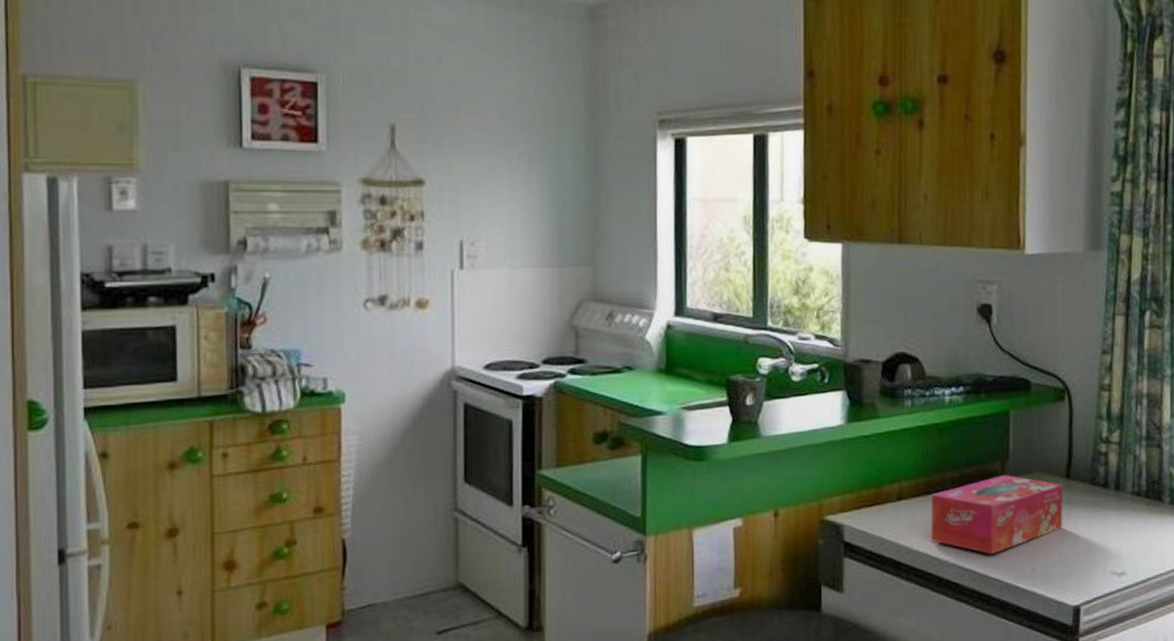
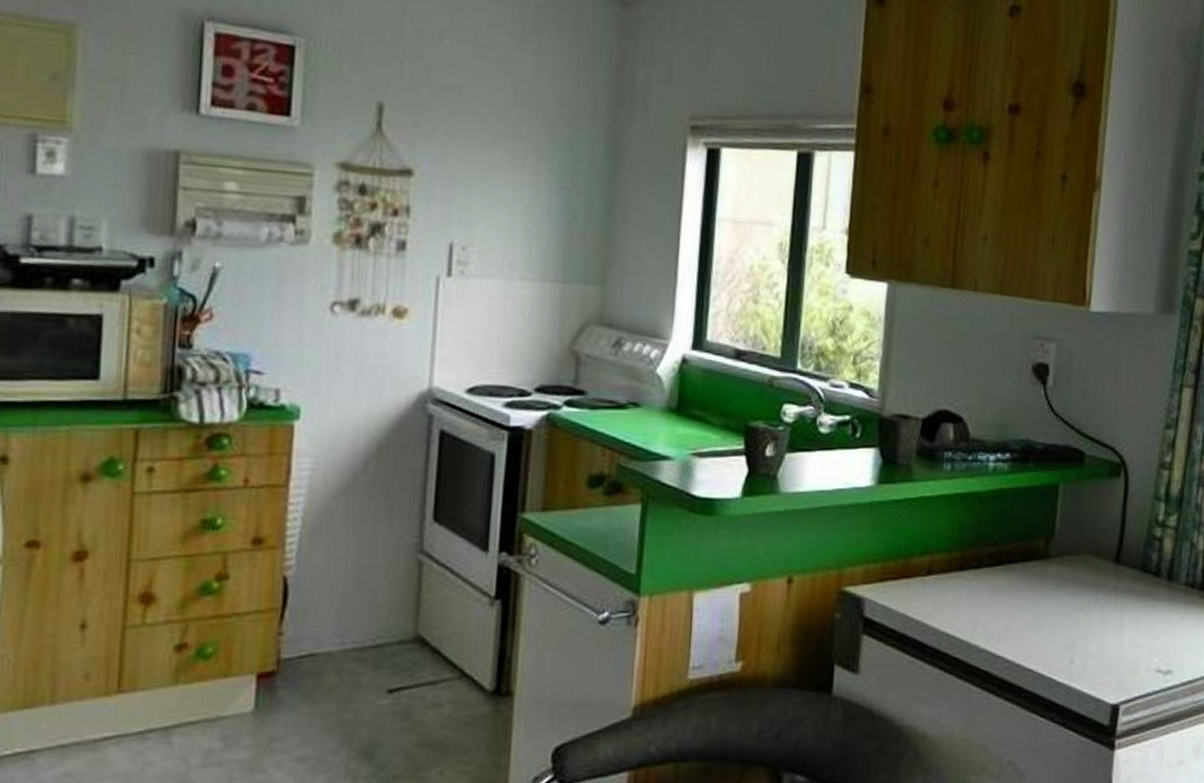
tissue box: present [930,474,1063,554] -> none [960,553,1111,642]

